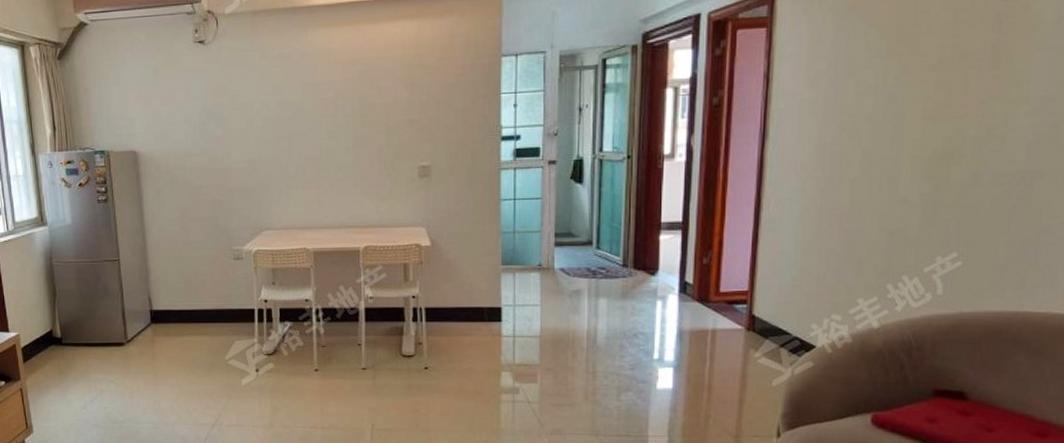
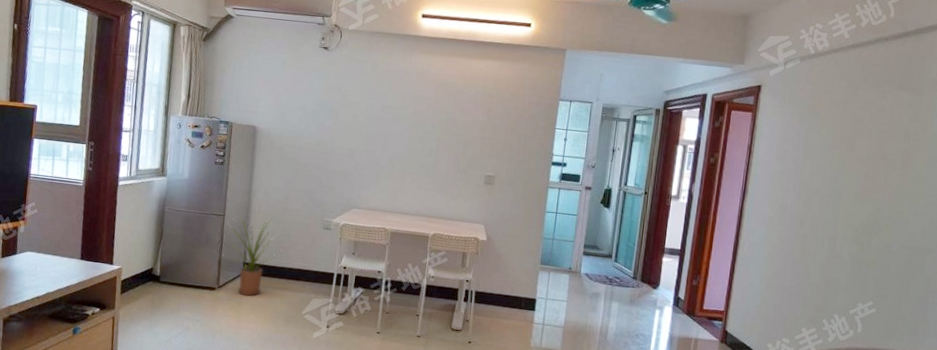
house plant: none [125,256,188,348] -> present [223,215,283,297]

